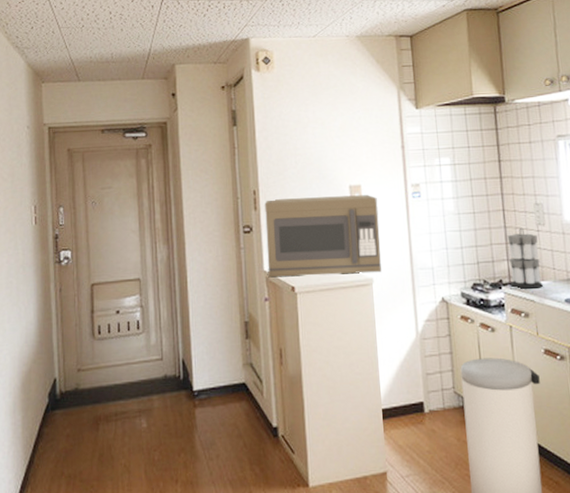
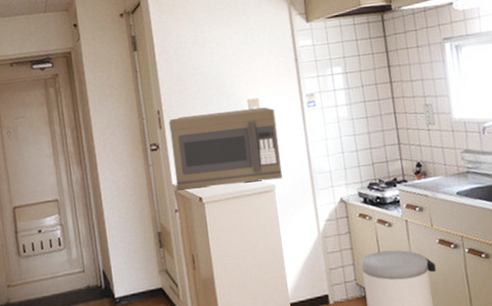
spice rack: present [507,227,543,289] -> none [399,128,435,186]

